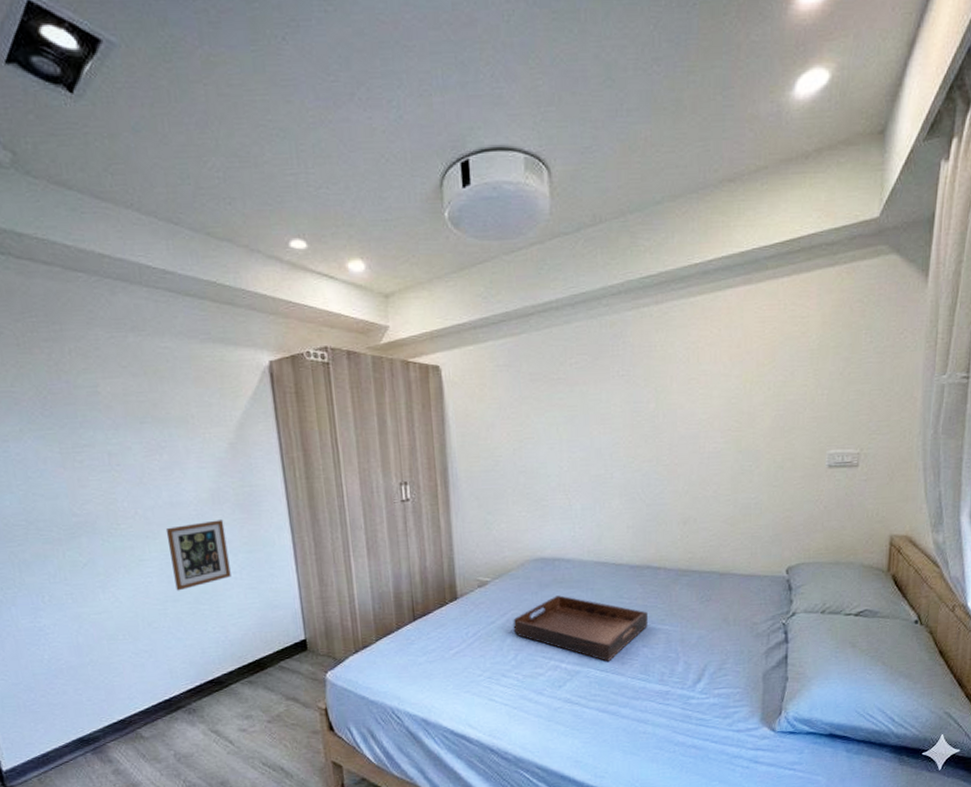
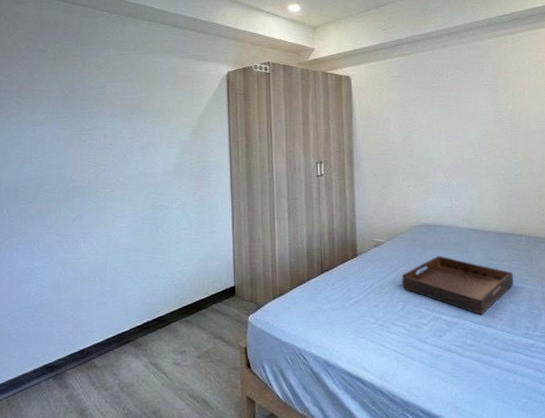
picture frame: present [165,520,231,591] -> none [138,187,182,243]

